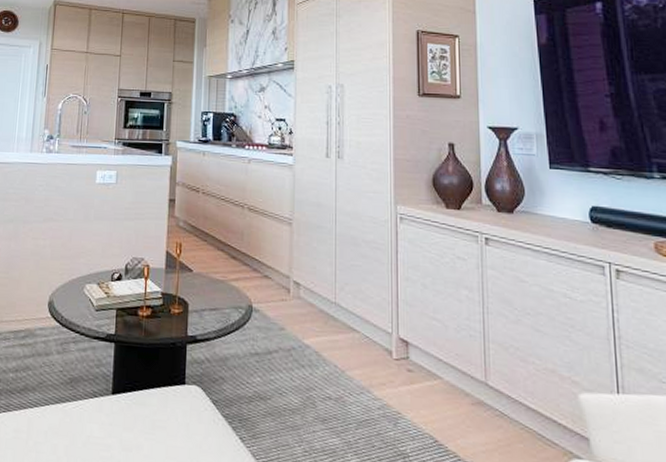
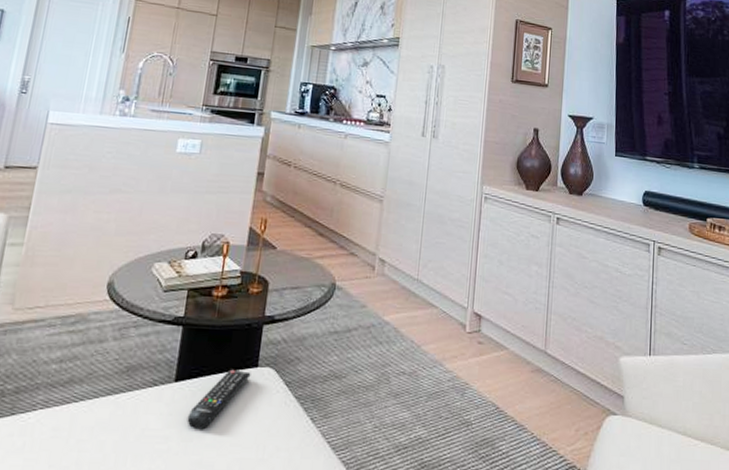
remote control: none [125,385,179,441] -> present [187,369,251,430]

